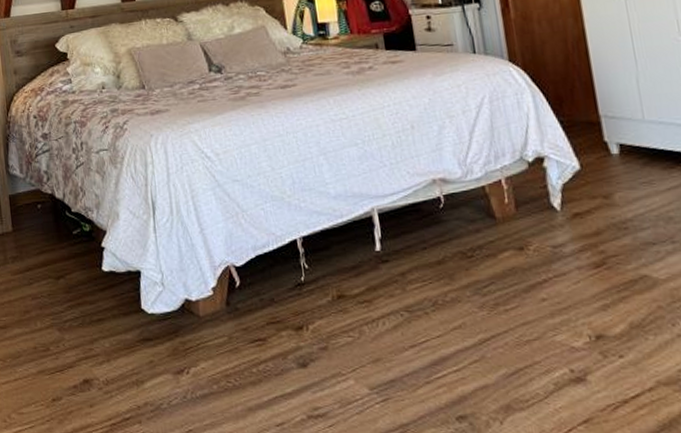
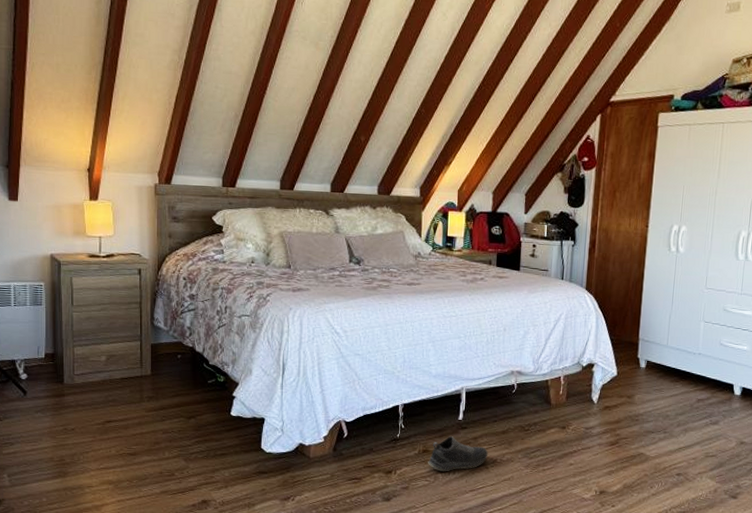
shoe: none [346,274,425,323] -> present [428,436,488,472]

